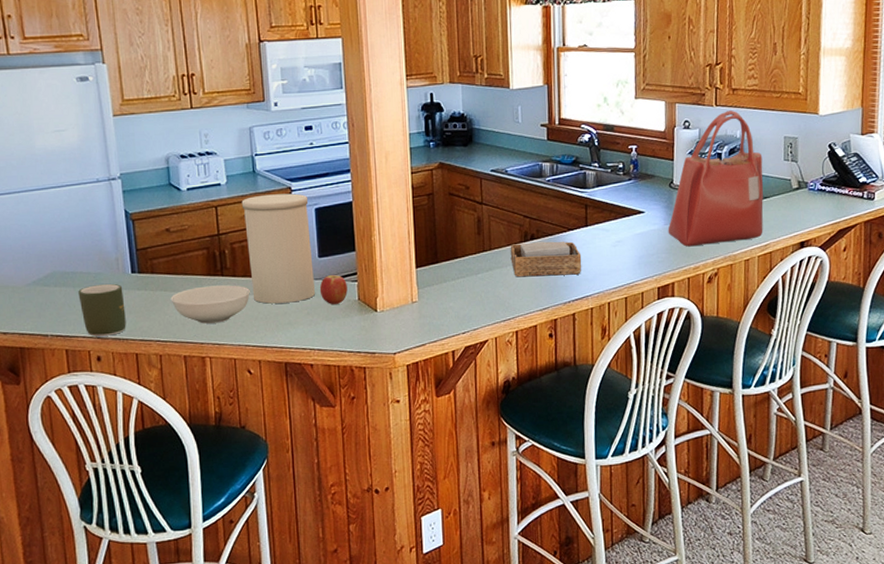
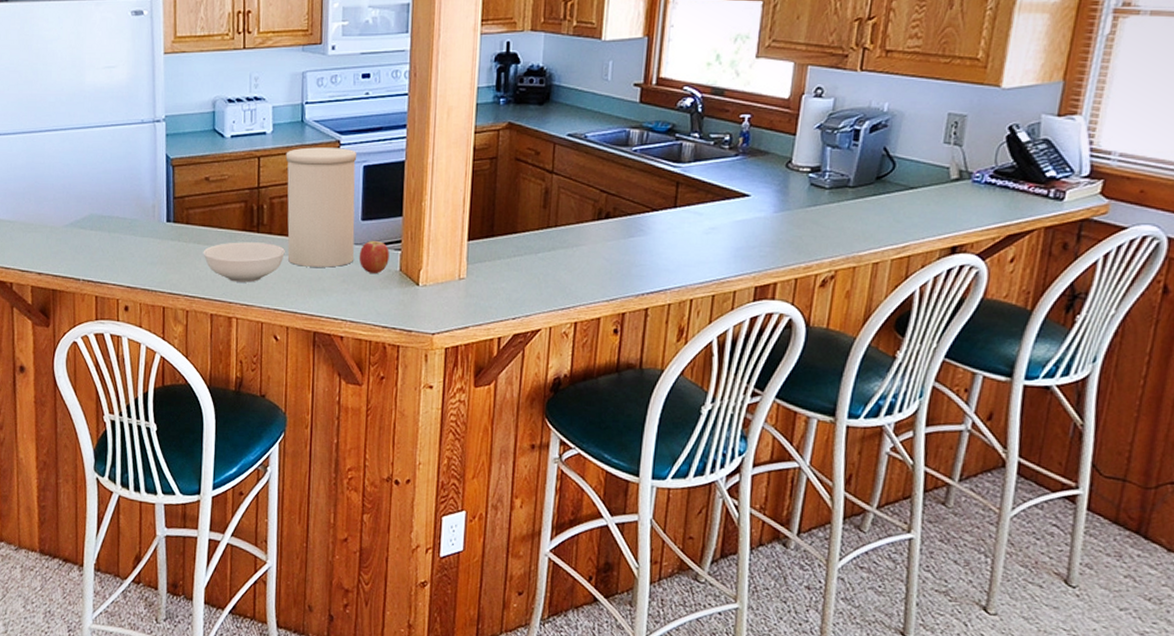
mug: present [78,283,126,337] -> none [113,231,157,286]
napkin holder: present [510,241,582,277] -> none [578,221,665,264]
handbag: present [668,111,764,247] -> none [776,77,915,242]

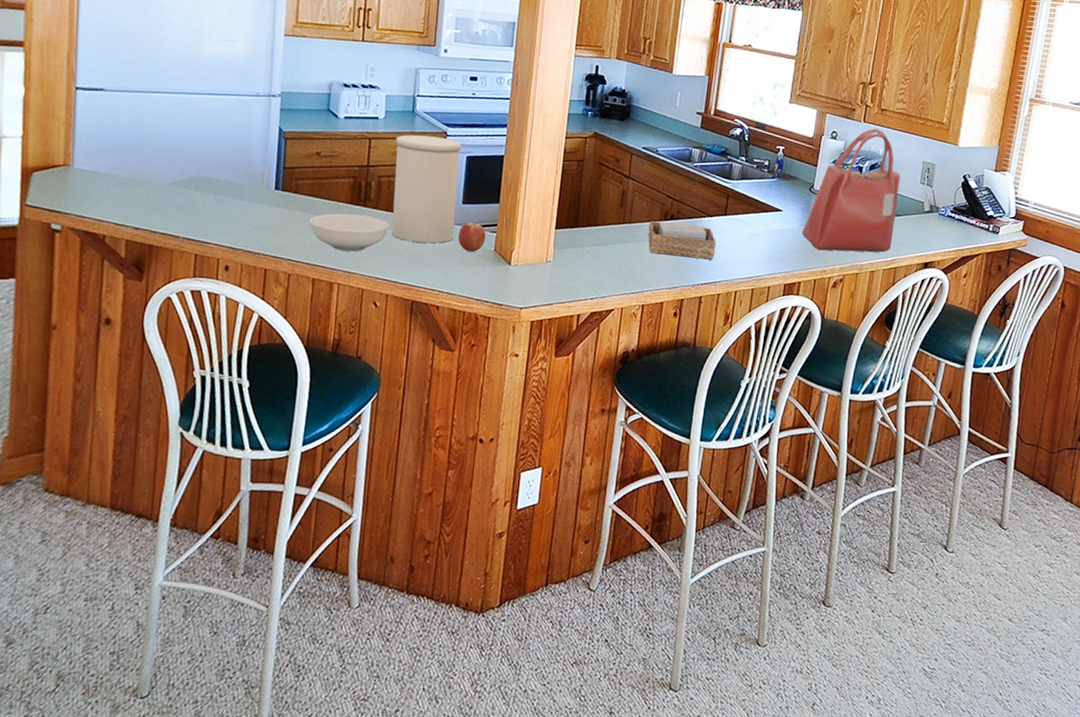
napkin holder: none [578,221,665,264] -> present [648,221,717,260]
handbag: none [776,77,915,242] -> present [801,128,901,253]

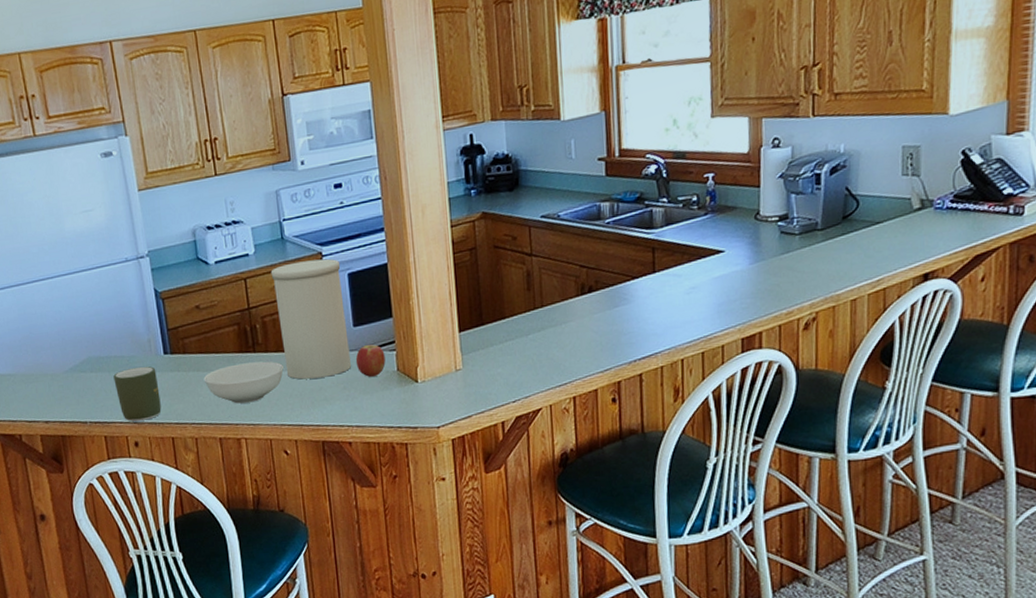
mug: none [217,195,264,248] -> present [113,366,162,422]
napkin holder: present [648,221,717,260] -> none [565,291,650,336]
handbag: present [801,128,901,253] -> none [753,120,876,289]

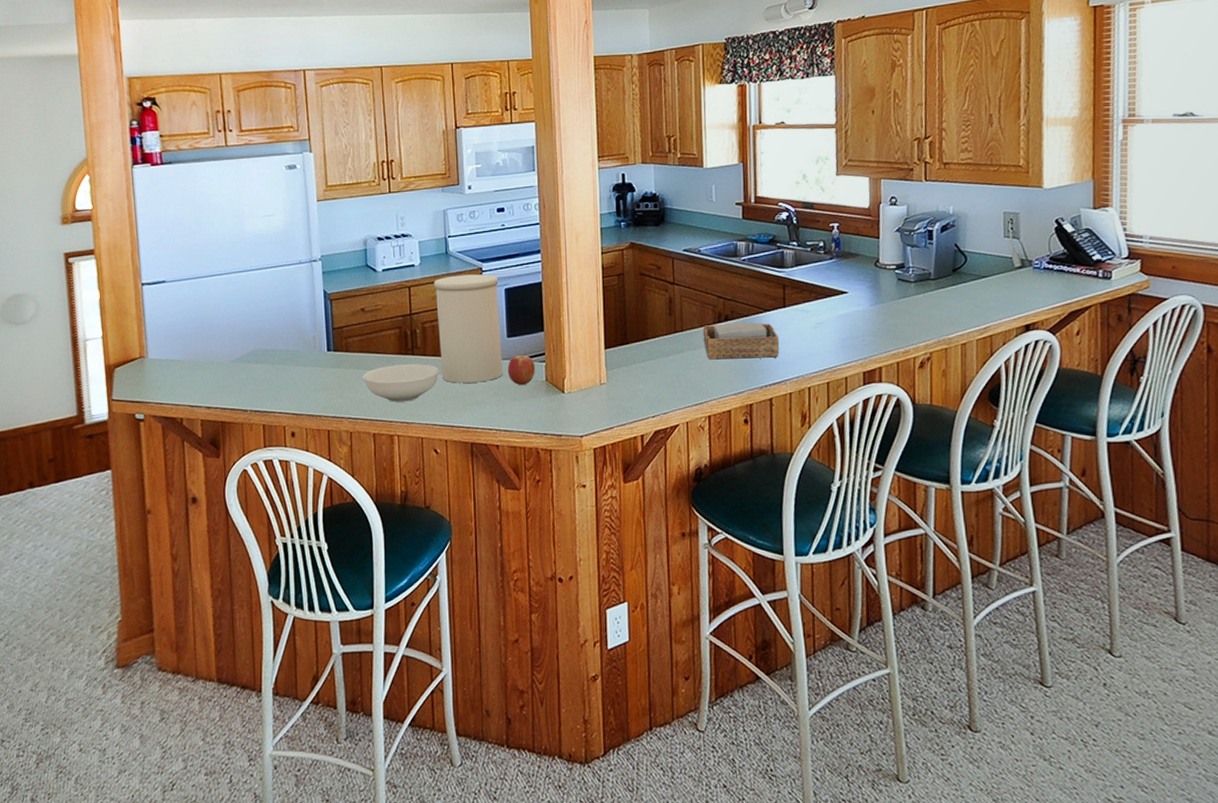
mug: present [113,366,162,422] -> none [277,361,320,412]
napkin holder: none [565,291,650,336] -> present [703,322,780,360]

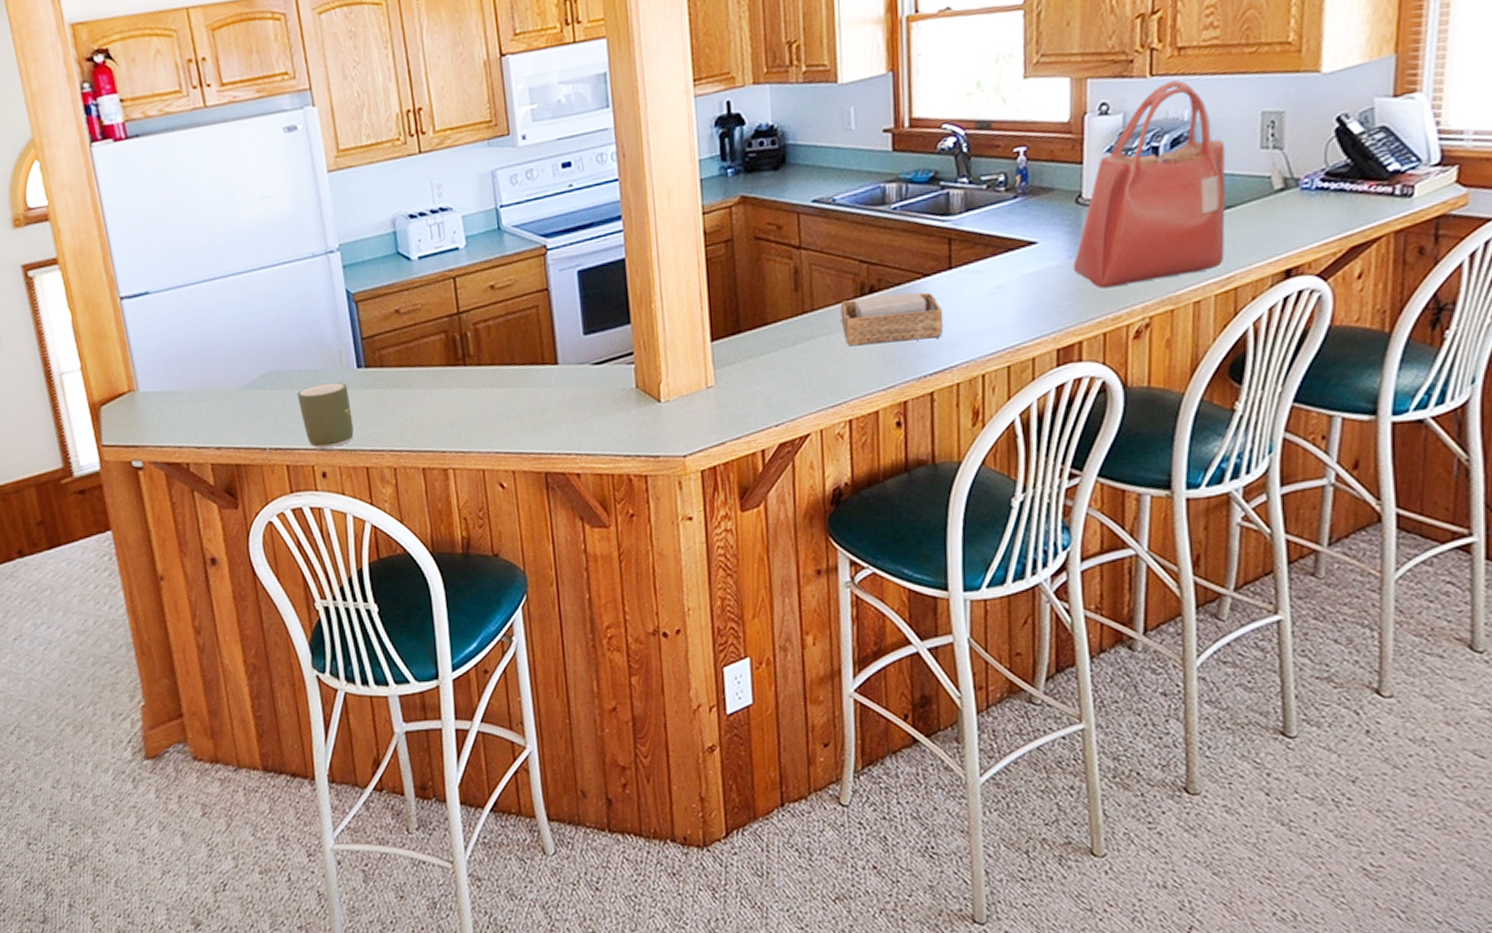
mug: none [277,361,320,412] -> present [297,382,354,448]
bowl: present [363,364,439,402] -> none [404,376,499,427]
canister: present [433,274,504,383] -> none [485,253,581,399]
fruit: present [507,354,535,385] -> none [585,356,622,396]
handbag: none [873,185,982,329] -> present [1073,80,1227,289]

